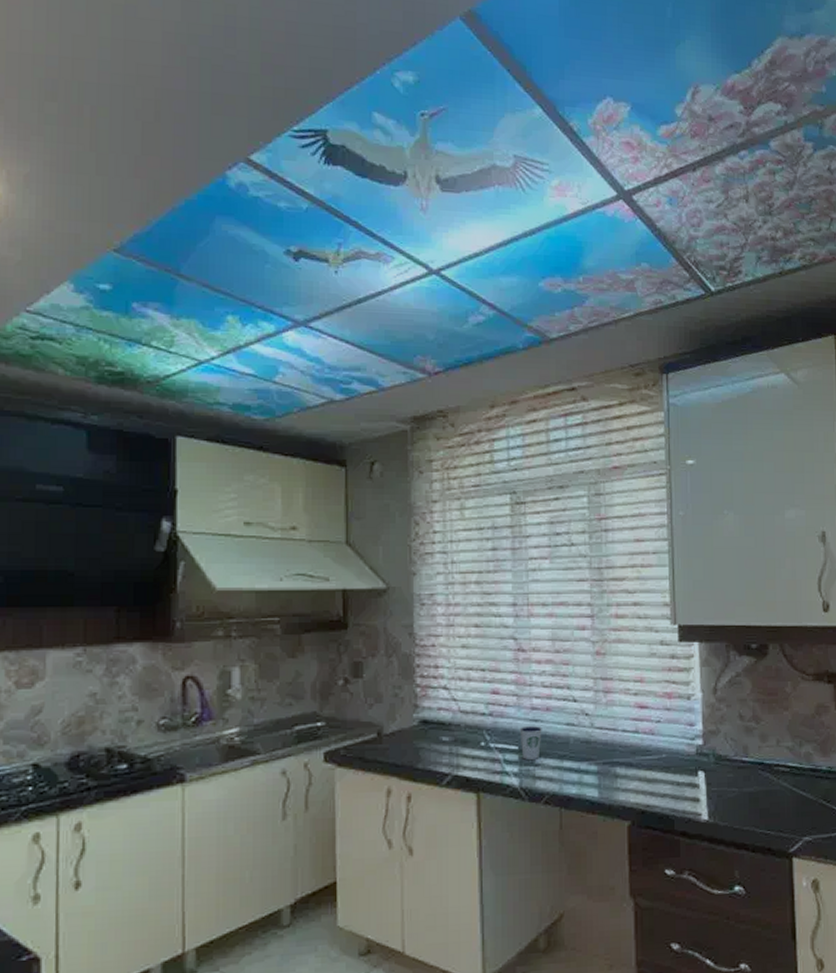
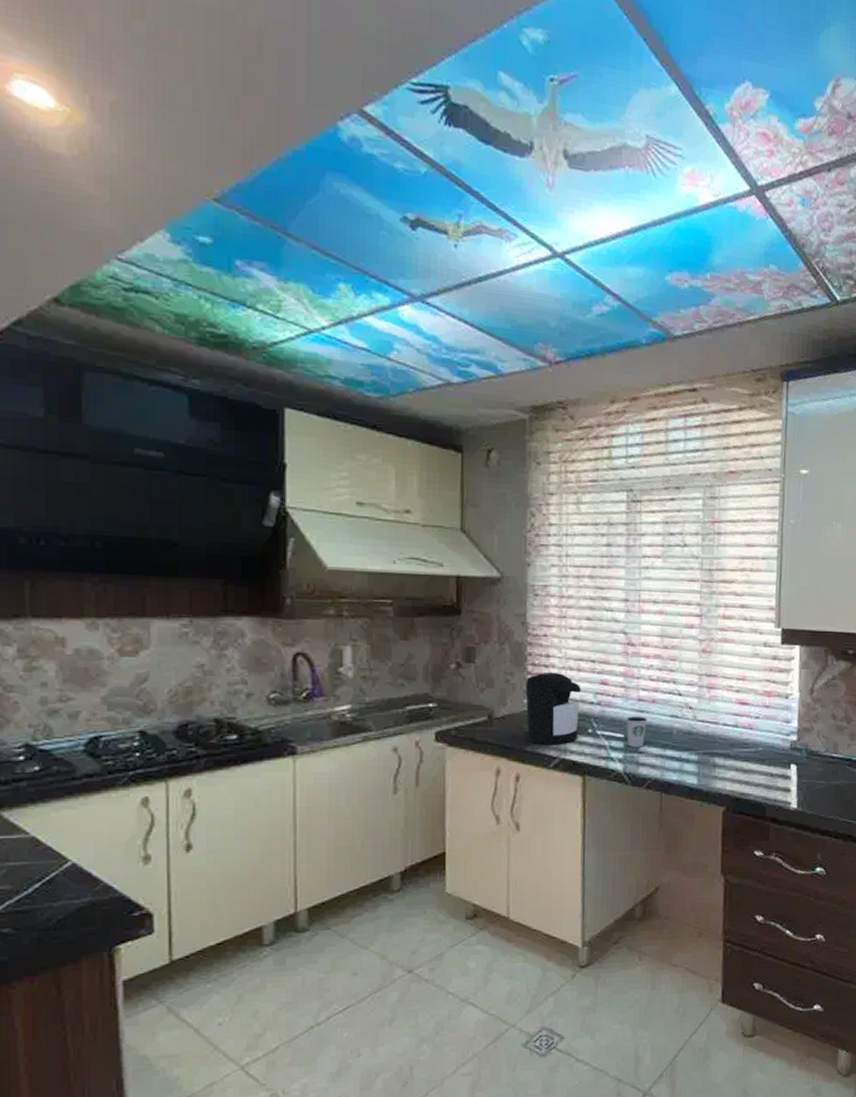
coffee maker: none [415,683,472,762] -> present [525,671,581,745]

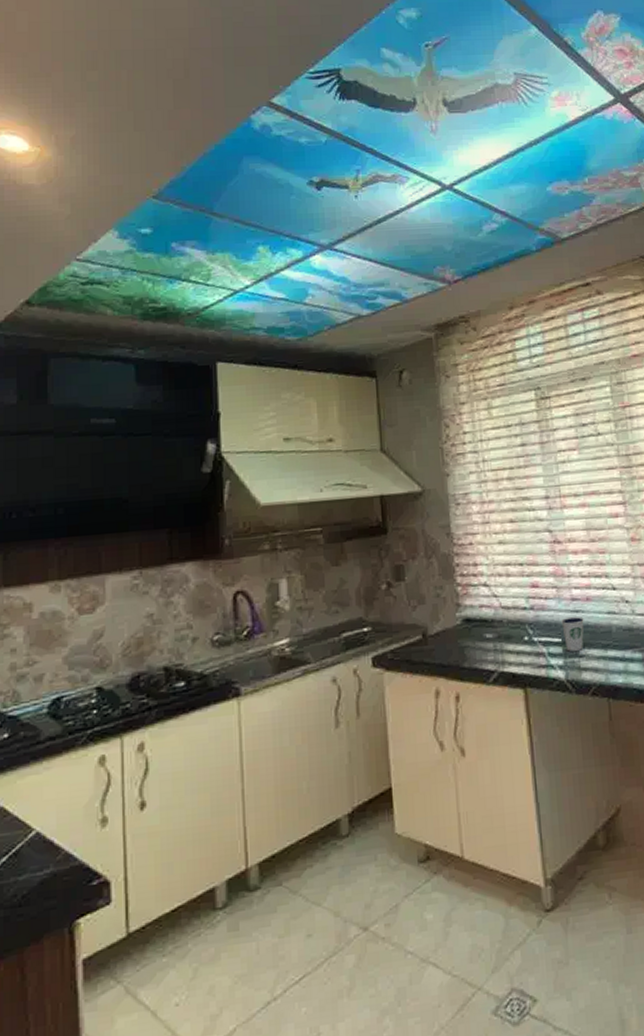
coffee maker: present [525,671,581,745] -> none [456,580,515,660]

